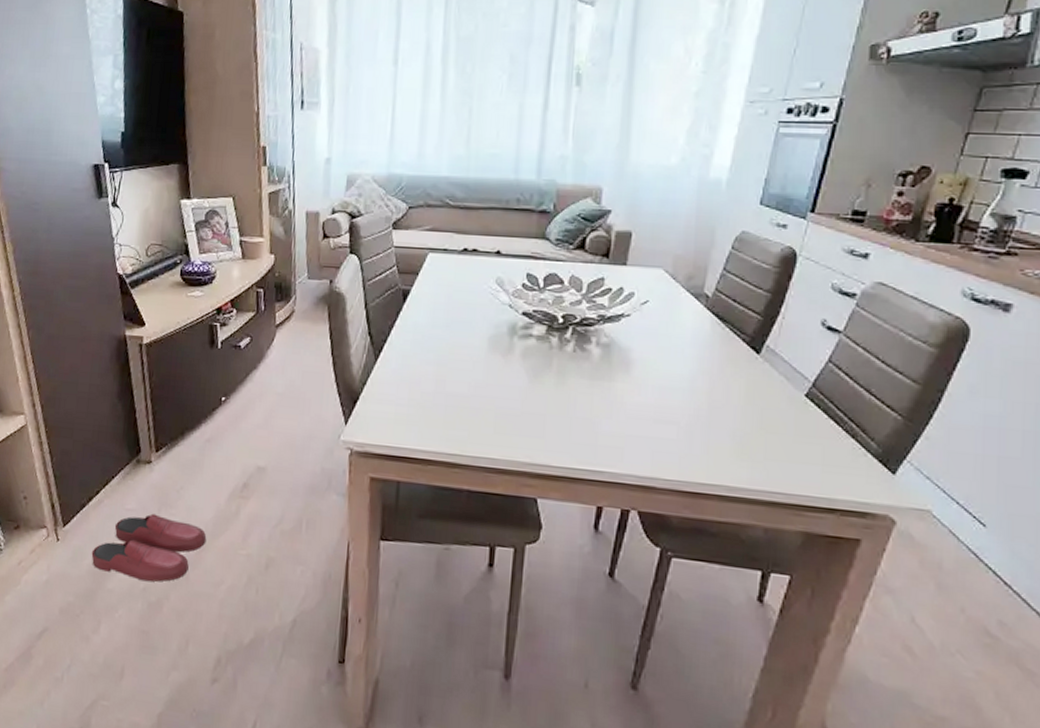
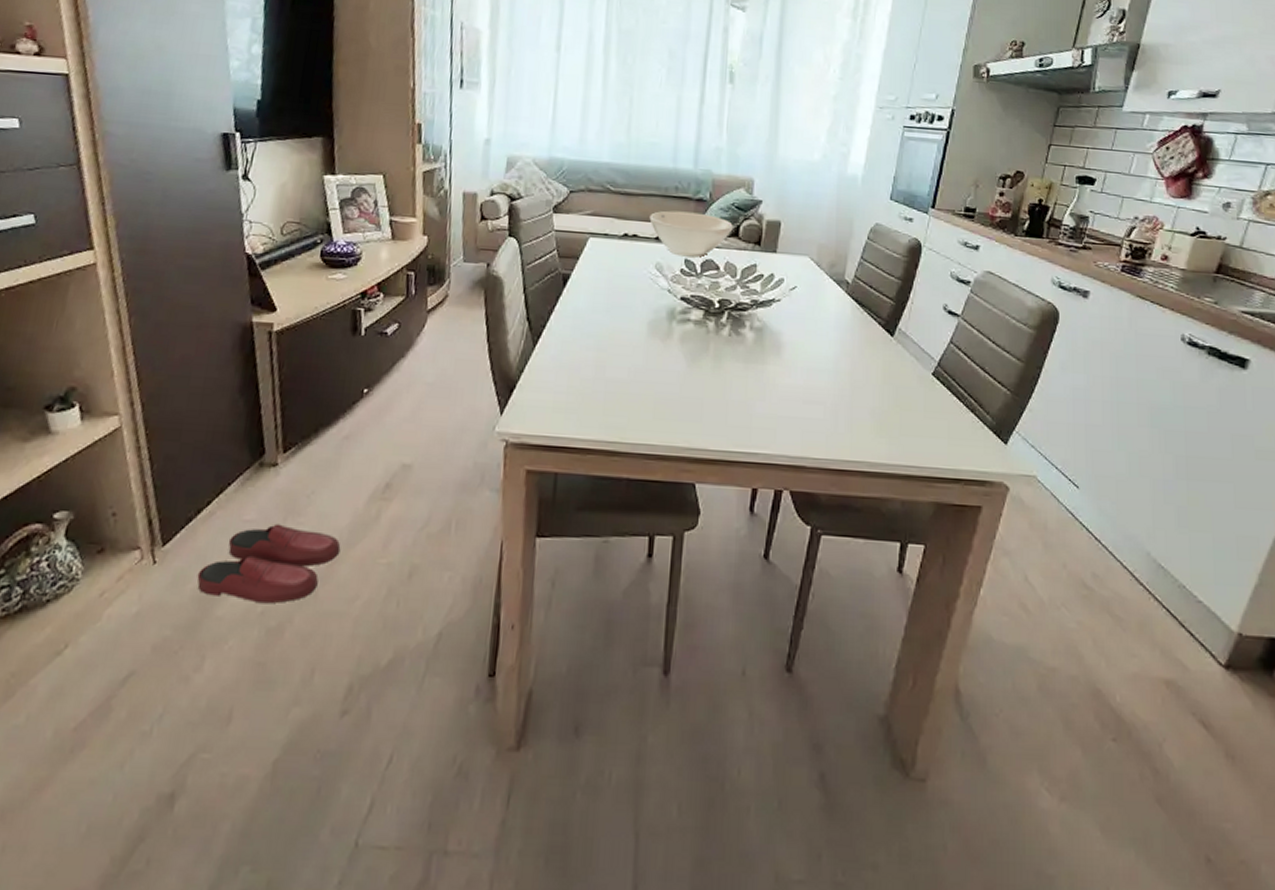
bowl: none [489,223,579,272] -> present [649,210,733,258]

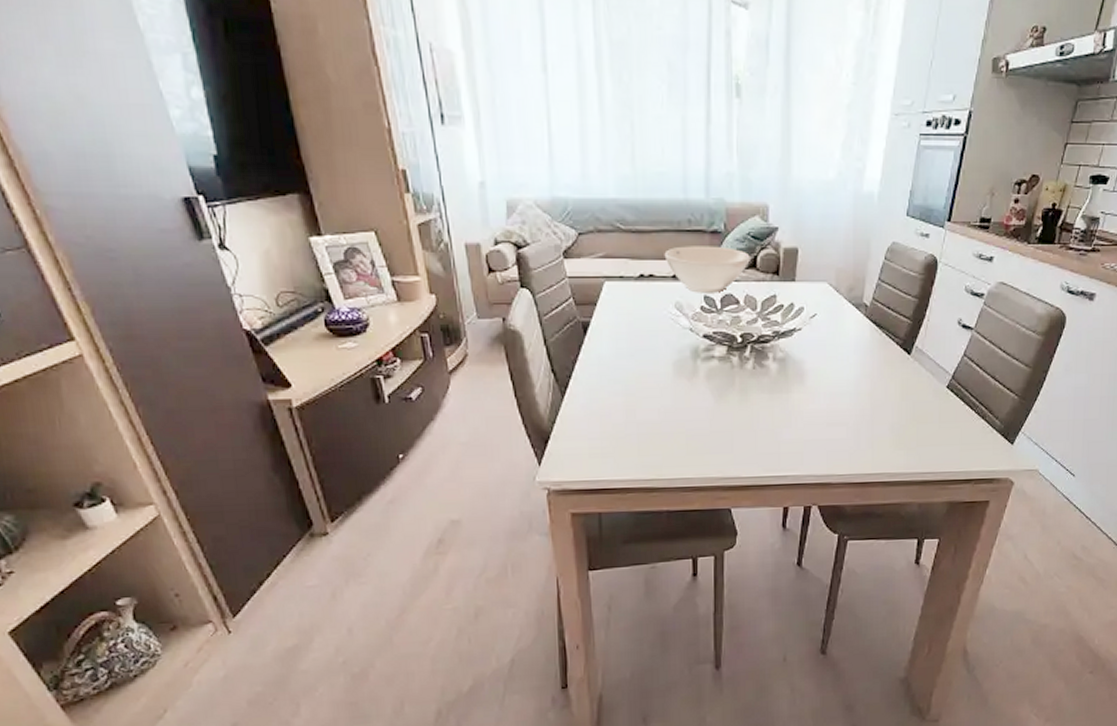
slippers: present [197,523,341,604] -> none [274,586,406,655]

